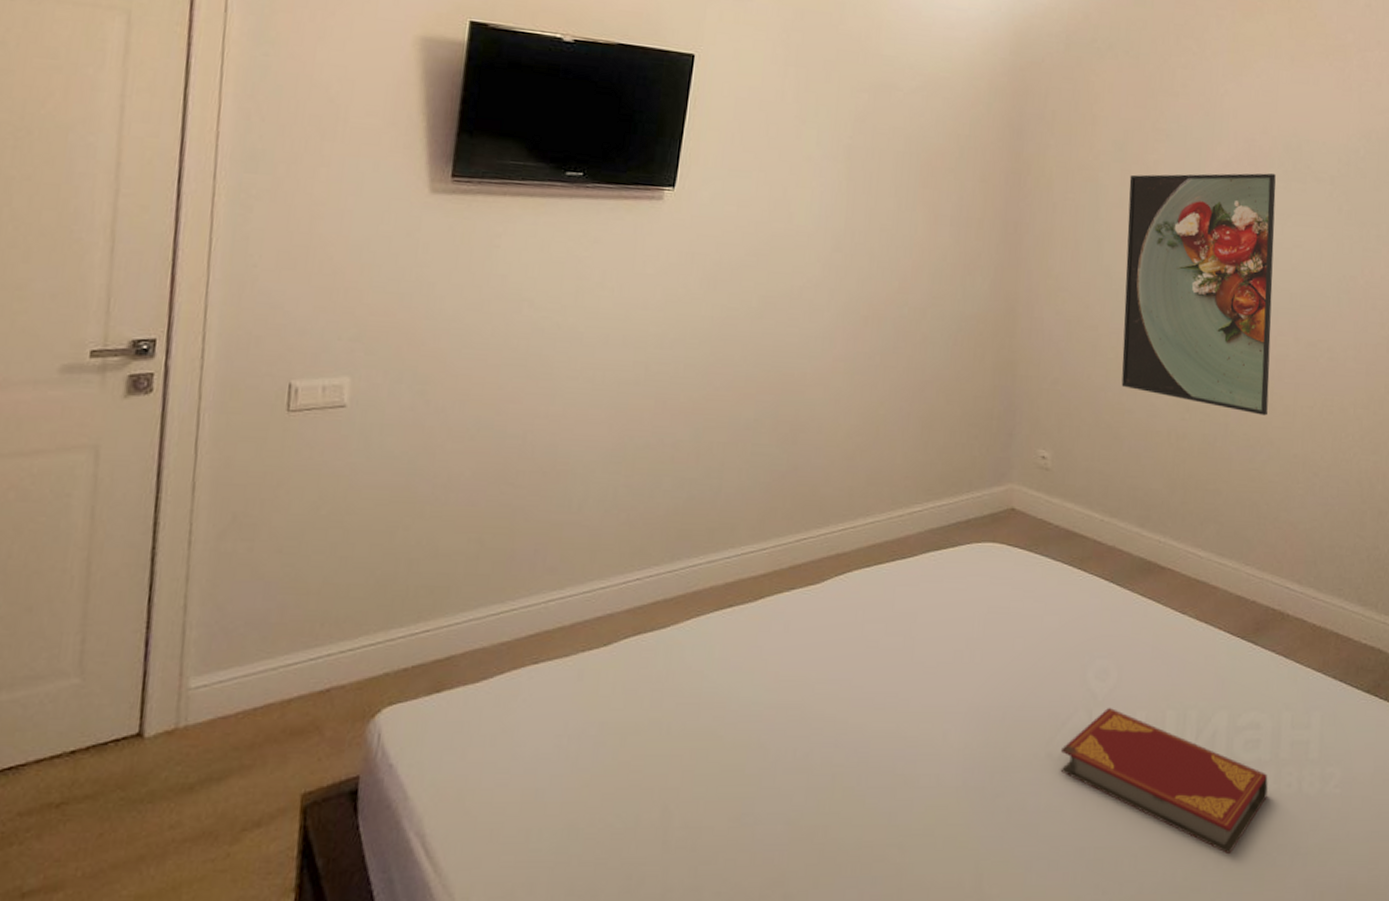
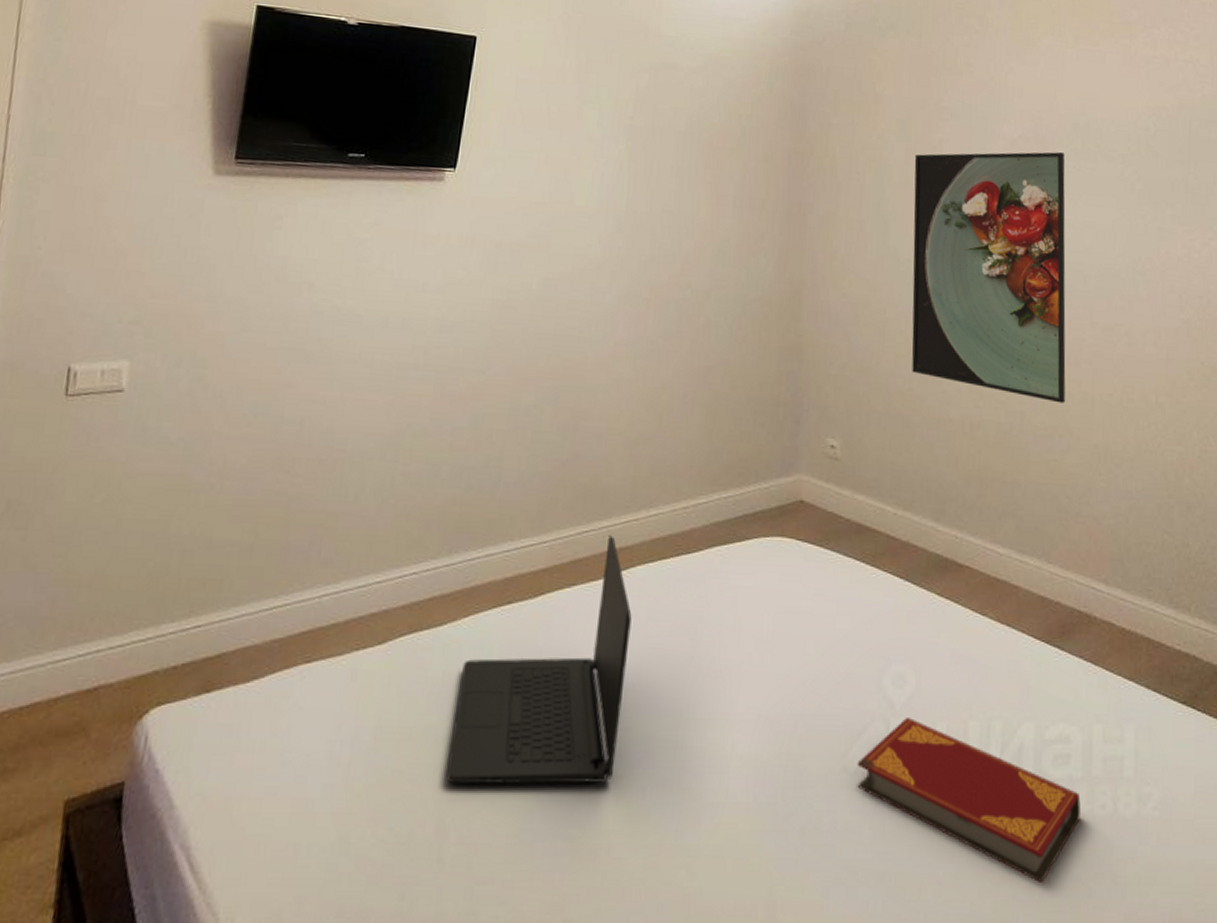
laptop: none [670,542,849,774] -> present [445,535,632,785]

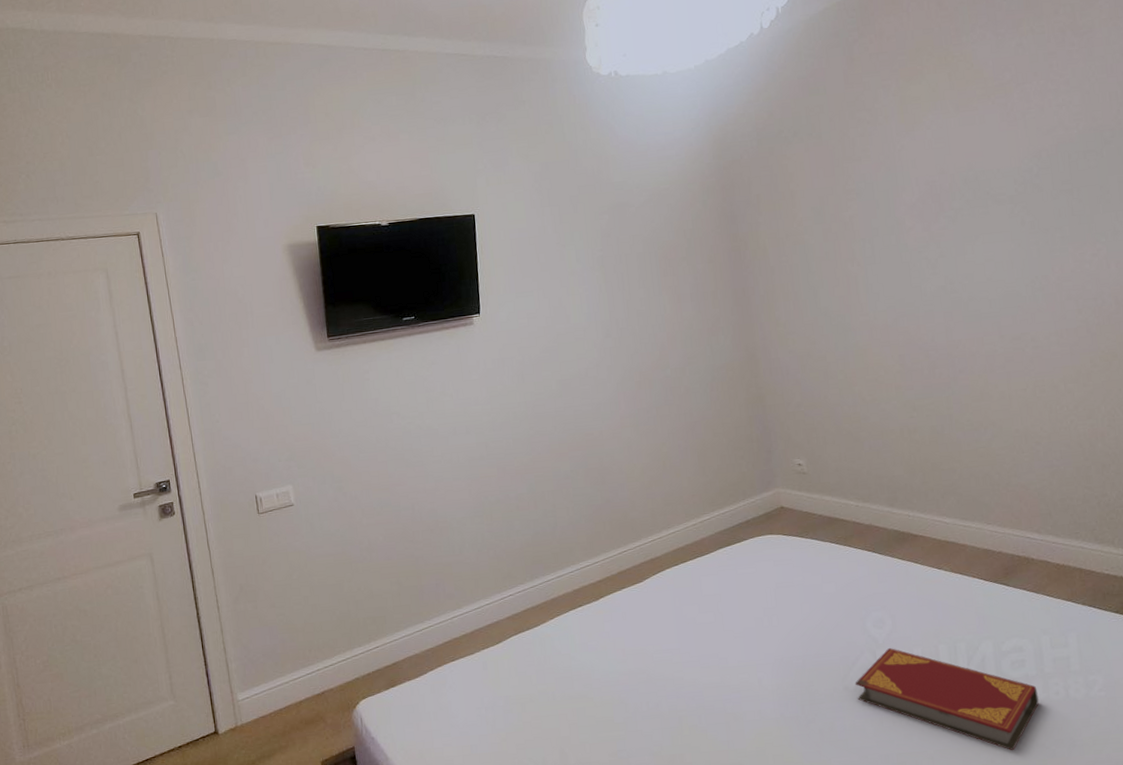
laptop: present [445,535,632,785] -> none [556,551,676,727]
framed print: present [911,152,1066,403] -> none [831,205,986,404]

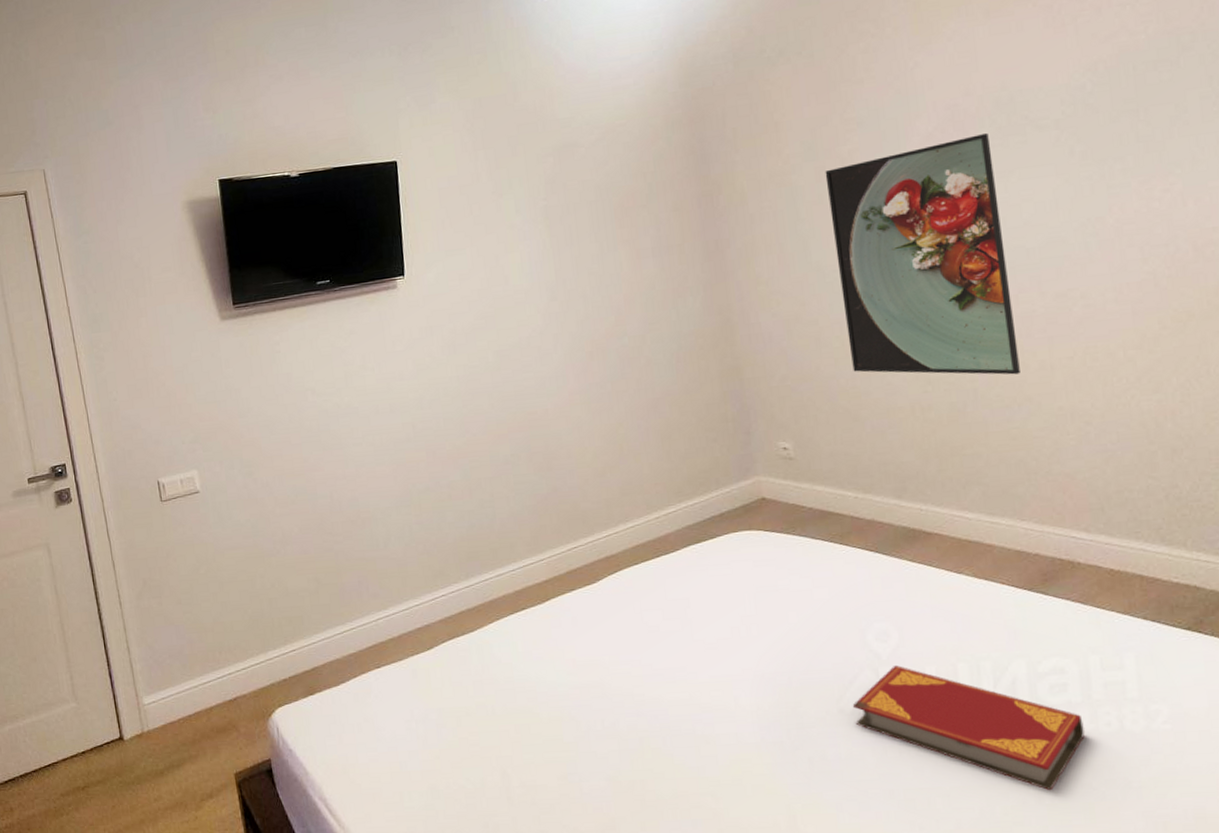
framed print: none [831,205,986,404] -> present [825,133,1020,375]

